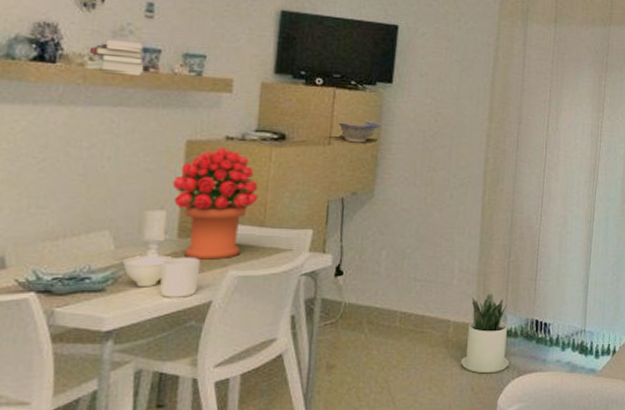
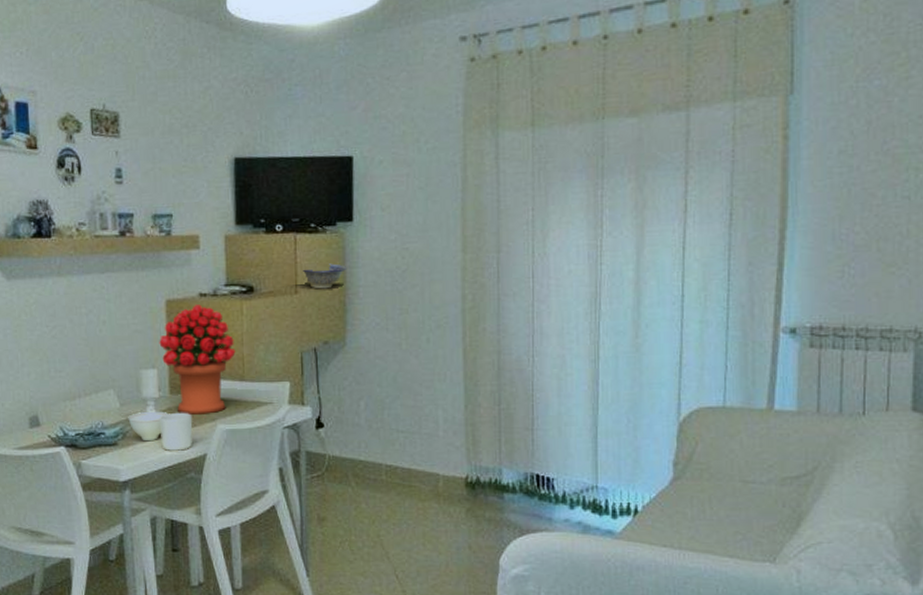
books: present [87,37,145,77] -> none [73,207,122,243]
planter: present [461,292,509,374] -> none [455,443,509,532]

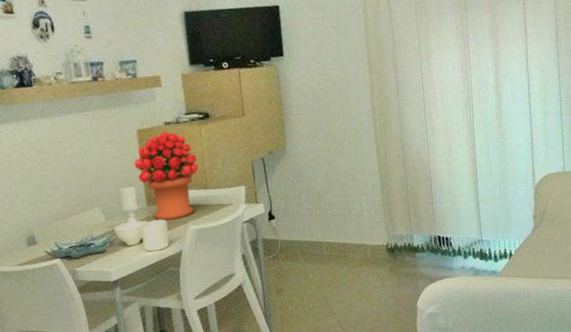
decorative bowl: present [300,263,347,289] -> none [246,90,283,111]

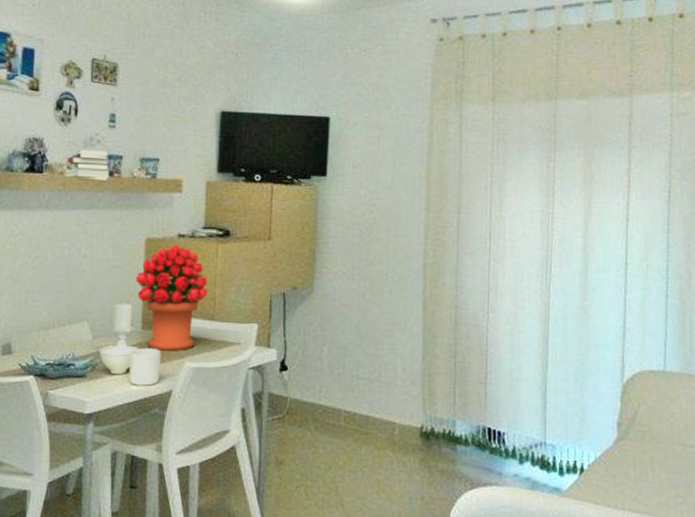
books: none [51,58,95,89] -> present [65,148,110,182]

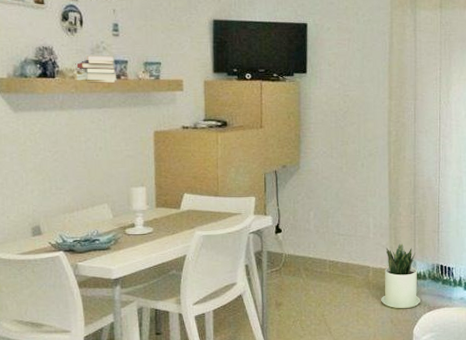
bowl: present [99,345,139,375] -> none [120,221,155,246]
mug: present [129,348,162,386] -> none [147,222,175,253]
bouquet: present [136,245,208,351] -> none [148,135,212,224]
planter: none [409,394,460,483] -> present [381,242,420,309]

